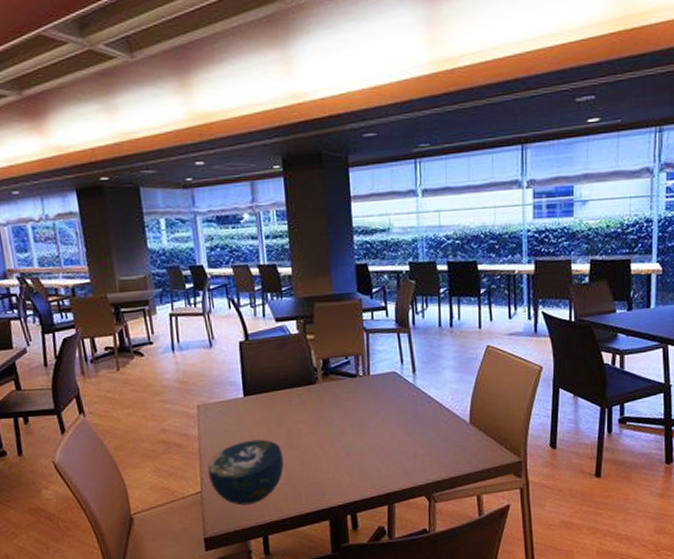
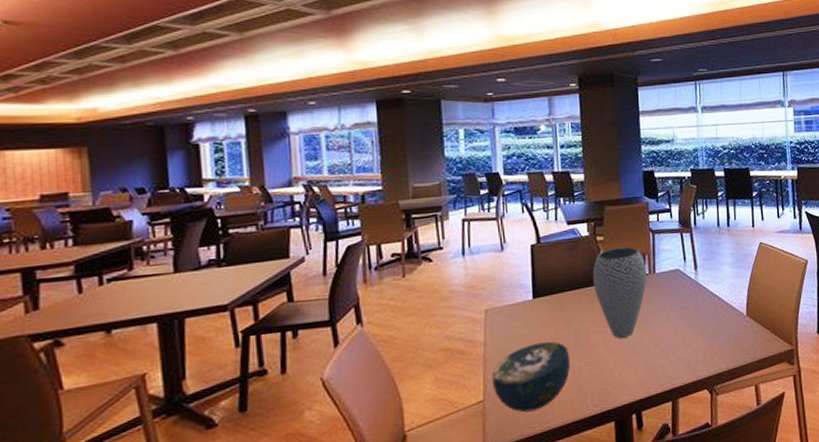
vase: none [303,346,361,440] -> present [592,247,647,338]

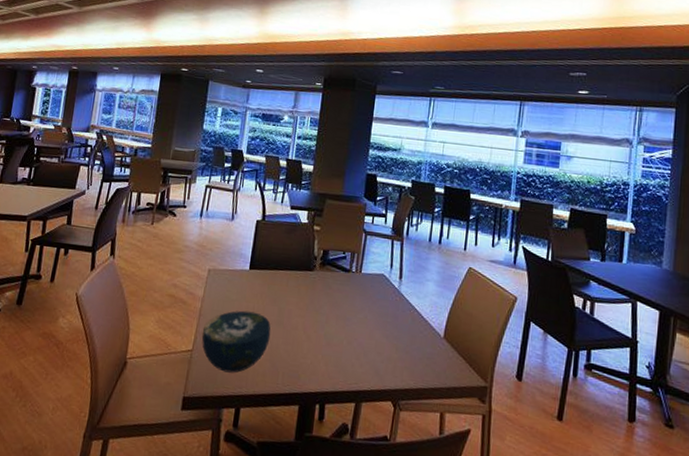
vase: present [592,247,647,338] -> none [303,239,354,328]

